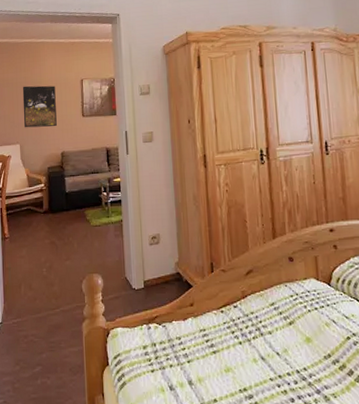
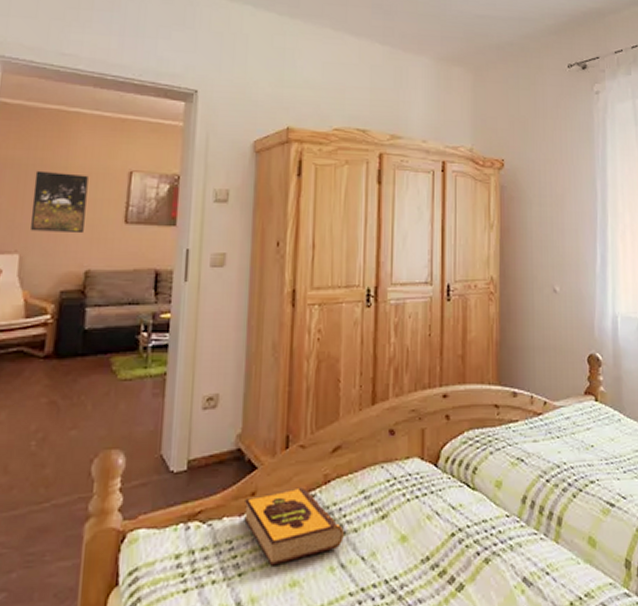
hardback book: none [186,300,262,357] -> present [244,487,344,567]

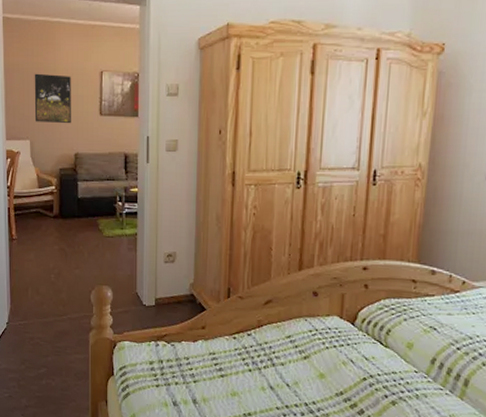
hardback book: present [244,487,344,567] -> none [197,327,273,380]

